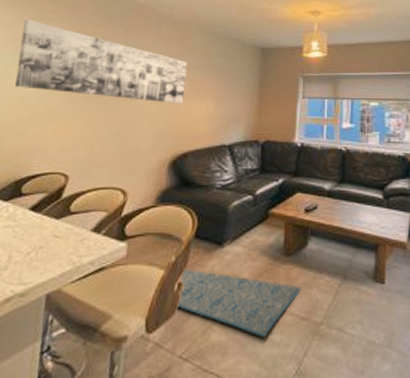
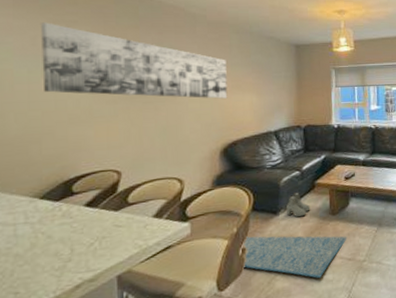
boots: none [232,221,261,253] -> present [285,192,311,218]

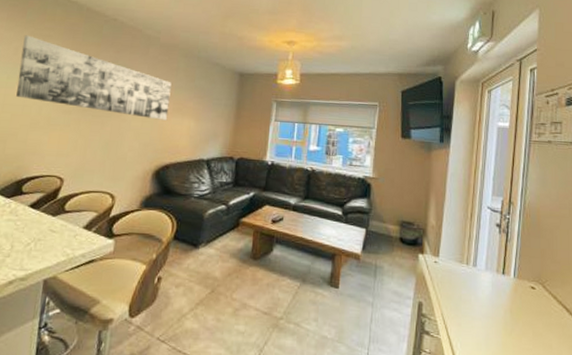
rug: present [242,236,347,279] -> none [155,265,266,328]
boots: present [285,192,311,218] -> none [206,227,232,255]

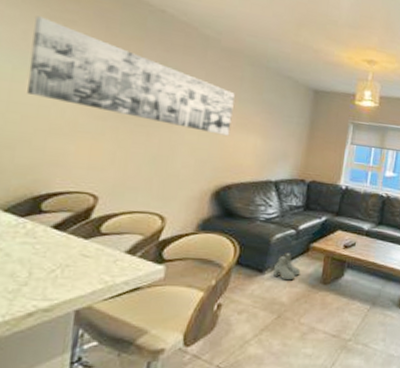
boots: none [206,227,232,255] -> present [273,252,301,281]

